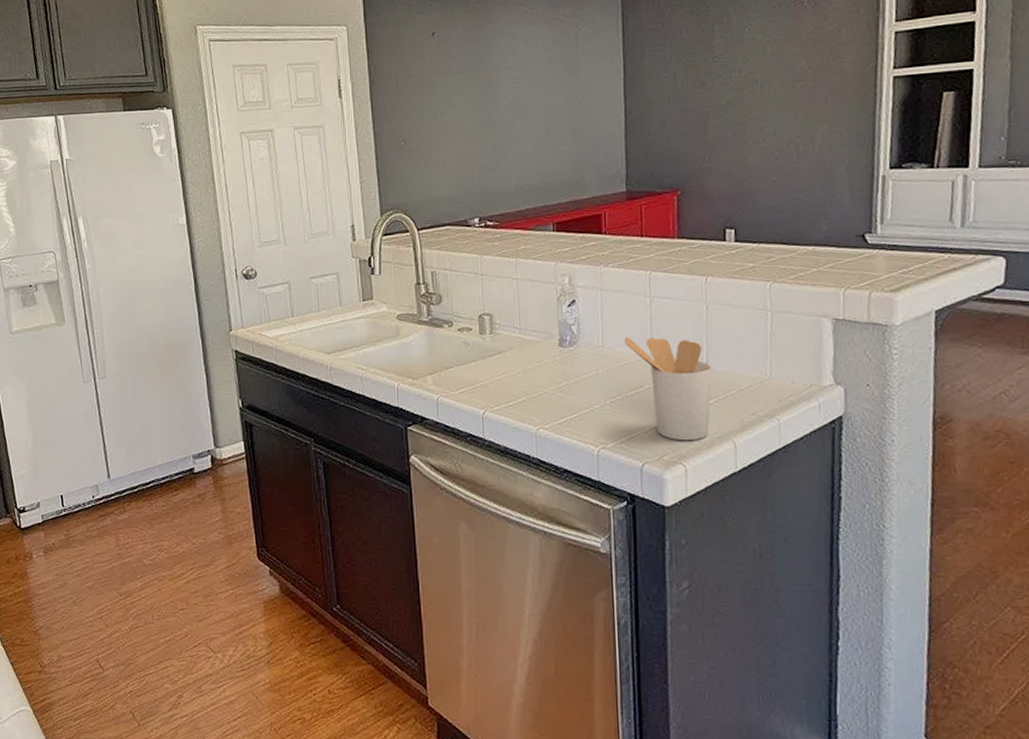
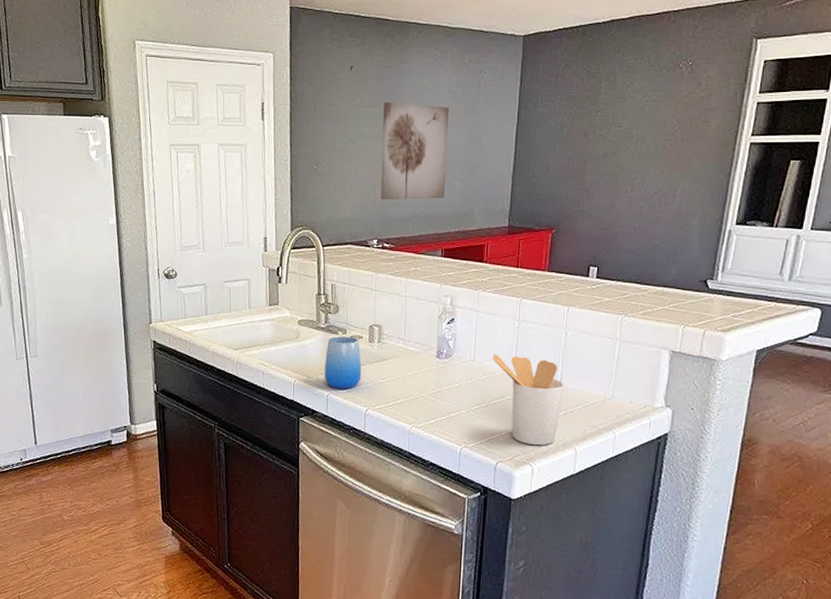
cup: none [431,330,475,391] -> present [324,336,362,390]
wall art: none [472,66,550,174] -> present [380,101,449,200]

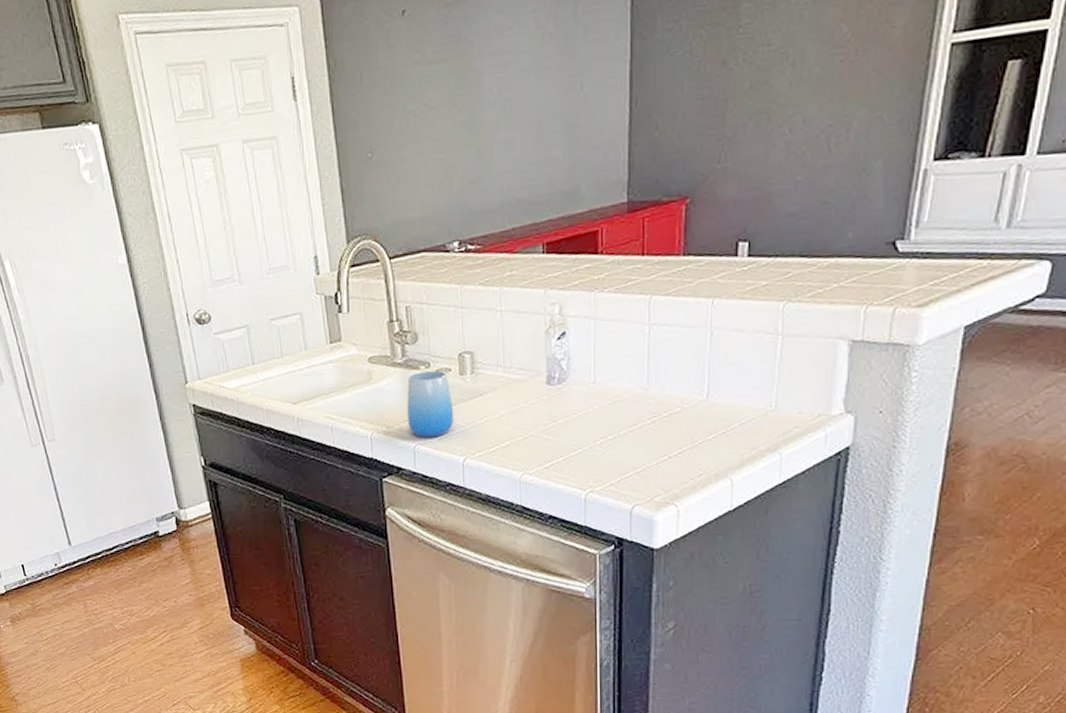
wall art: present [380,101,449,200] -> none [451,49,541,188]
utensil holder: present [492,354,564,446] -> none [618,370,712,481]

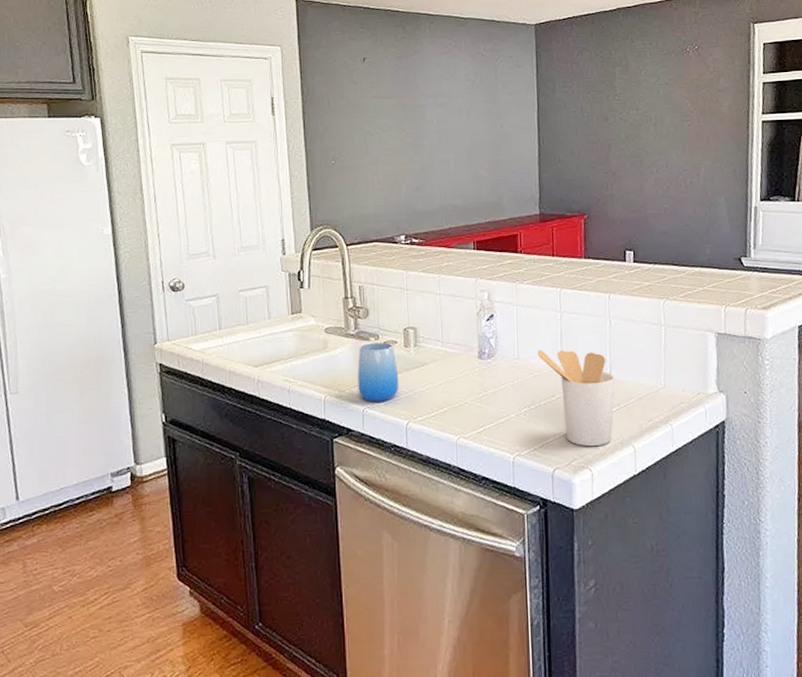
utensil holder: none [618,370,712,481] -> present [537,349,615,447]

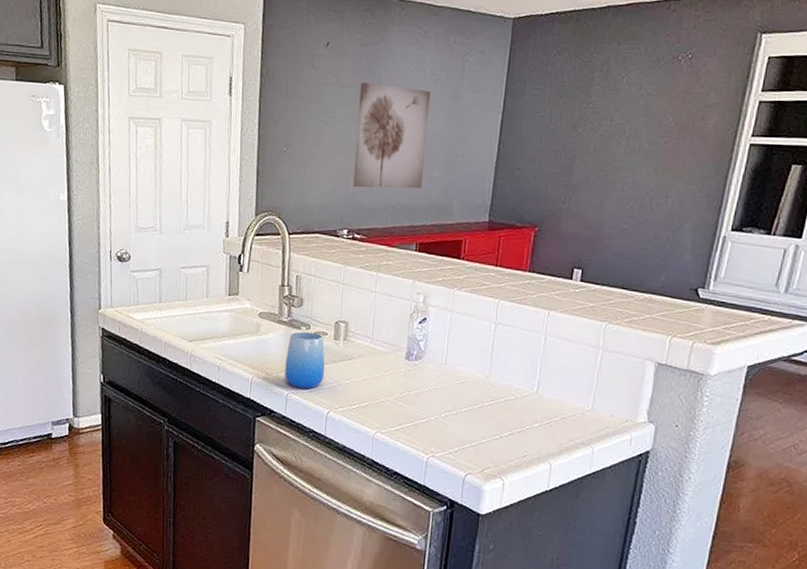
wall art: none [400,92,471,193] -> present [353,82,430,189]
utensil holder: present [537,349,615,447] -> none [465,358,541,459]

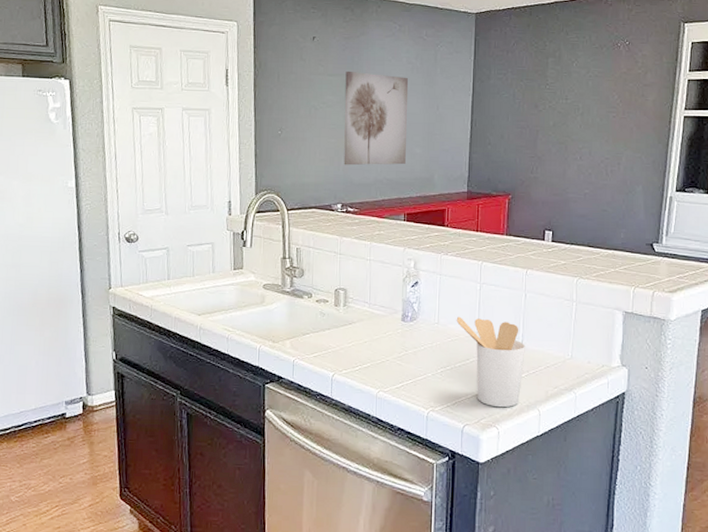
cup: present [284,332,326,389] -> none [290,300,328,355]
utensil holder: none [465,358,541,459] -> present [456,316,525,408]

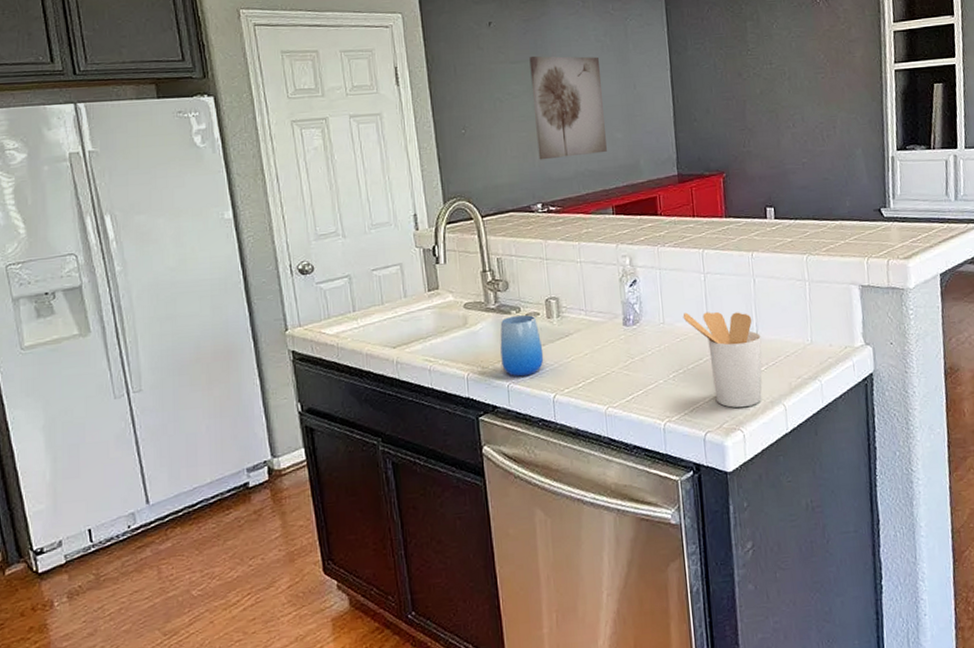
cup: none [290,300,328,355] -> present [500,315,544,377]

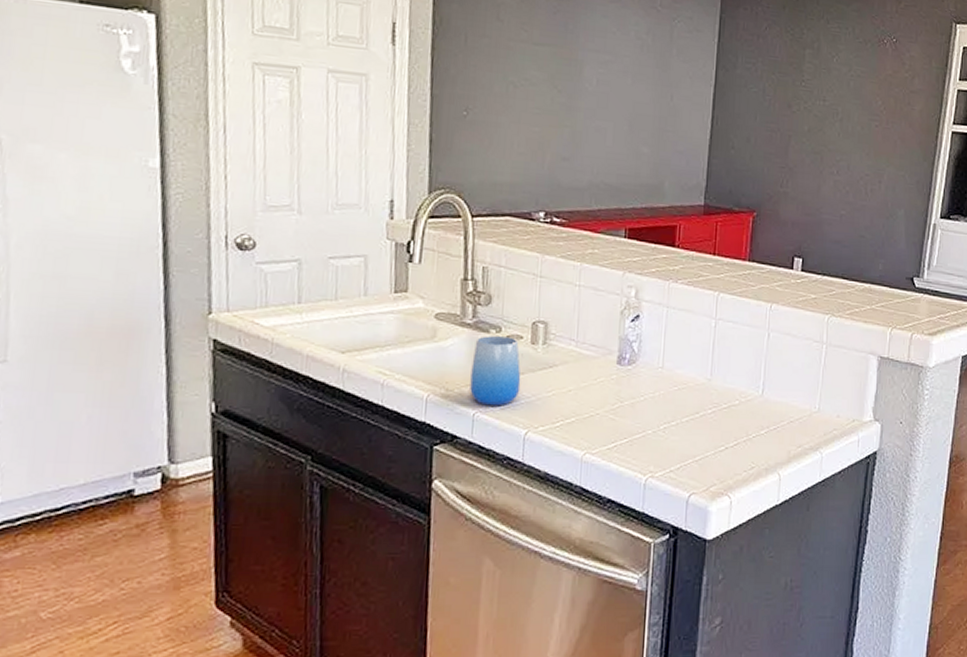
wall art: present [529,56,607,160] -> none [549,40,636,167]
utensil holder: present [683,311,762,408] -> none [685,359,766,472]

